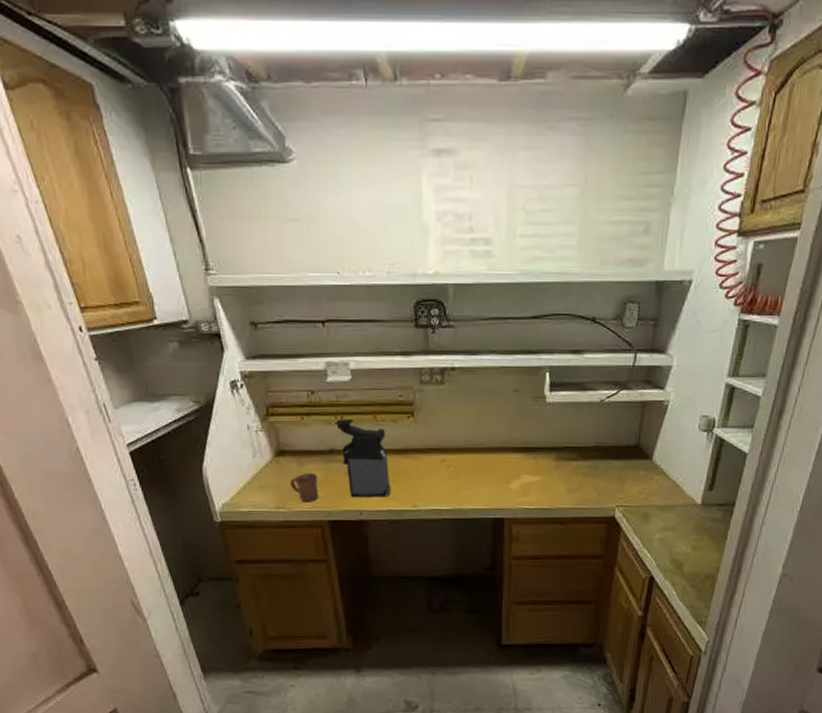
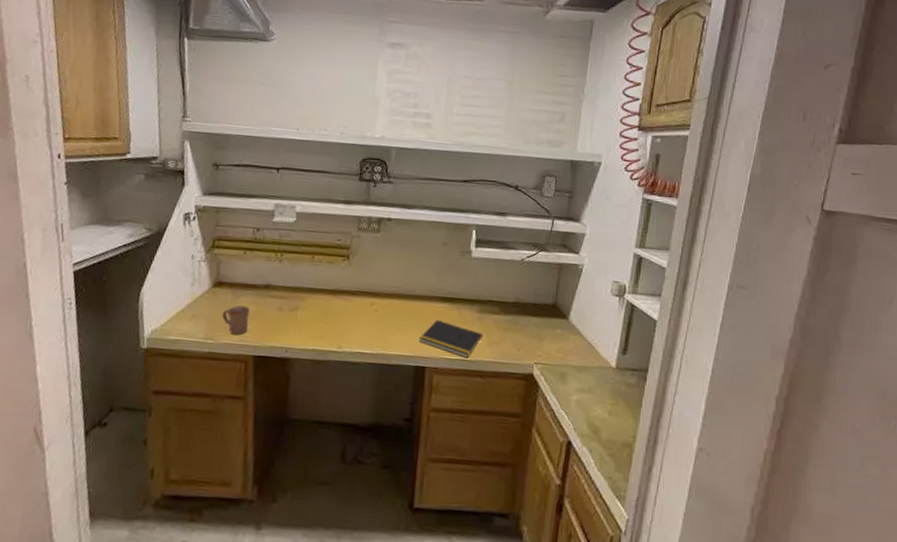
coffee maker: present [335,419,391,497] -> none [274,256,320,336]
notepad: none [495,471,562,507] -> present [418,320,484,358]

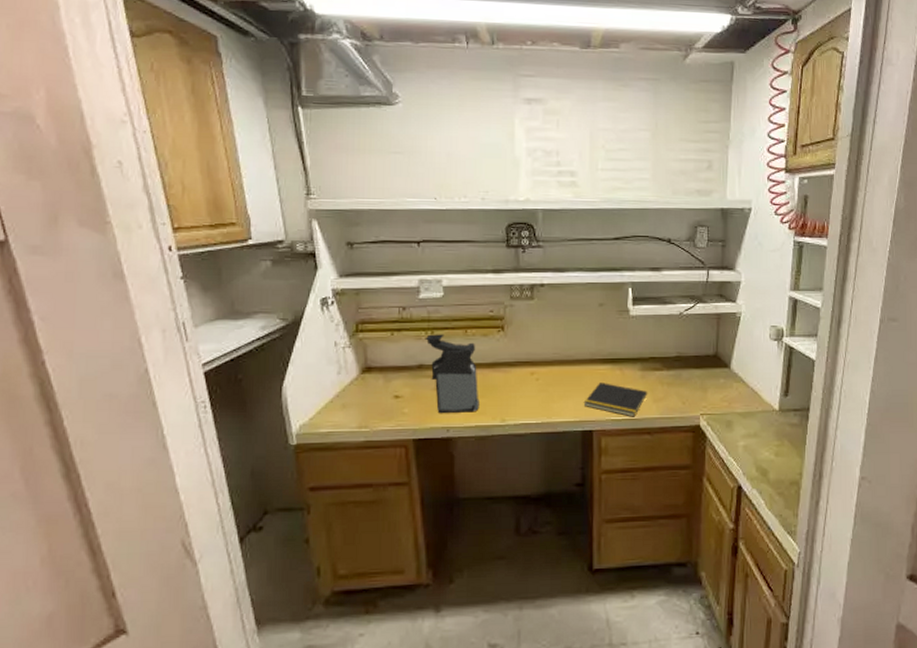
mug: present [222,305,250,335] -> none [375,390,405,421]
coffee maker: none [274,256,320,336] -> present [425,334,480,413]

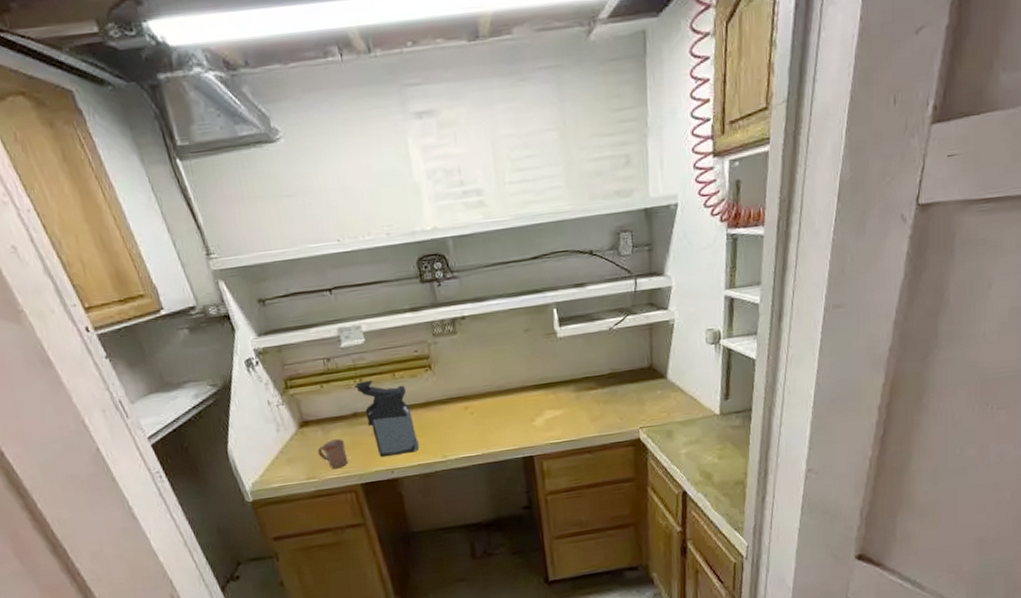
mug: none [375,390,405,421] -> present [317,439,349,469]
notepad: present [583,383,648,417] -> none [520,408,585,439]

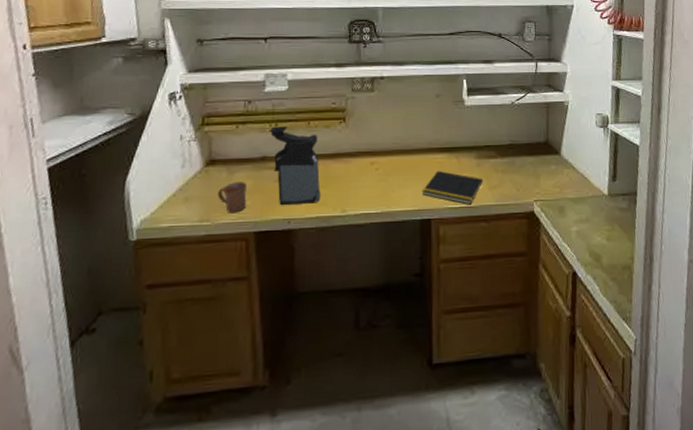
notepad: none [520,408,585,439] -> present [422,171,484,205]

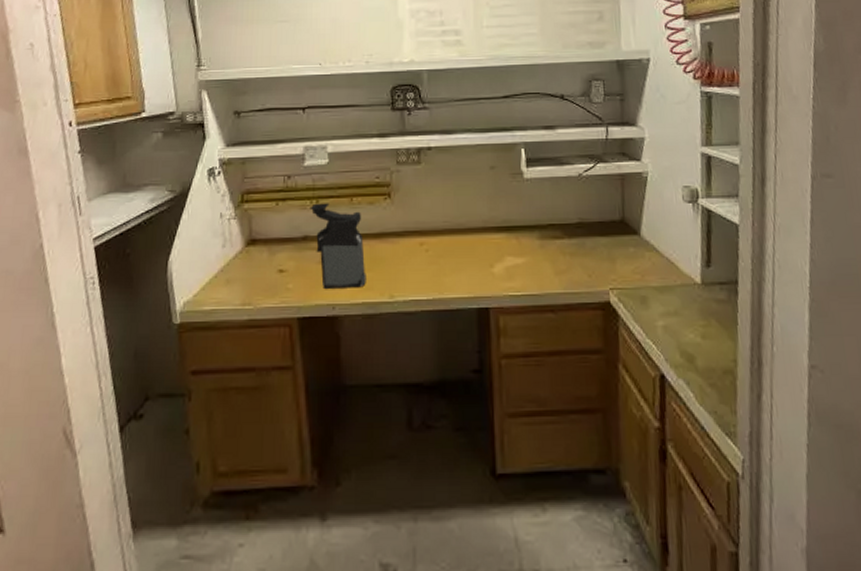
mug: present [217,182,247,213] -> none [259,263,289,297]
notepad: present [422,171,484,205] -> none [477,253,549,293]

